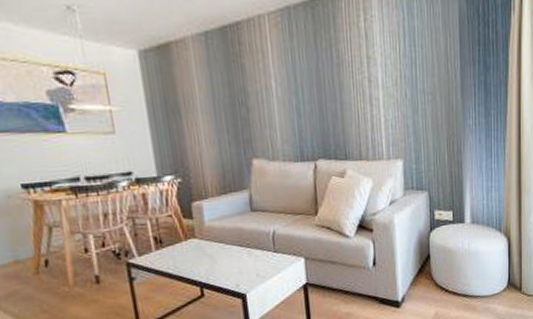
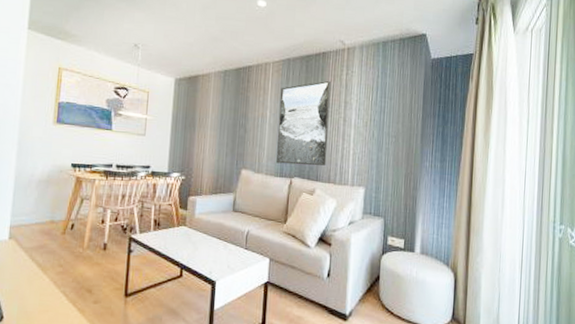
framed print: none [283,32,355,146] -> present [276,81,331,166]

